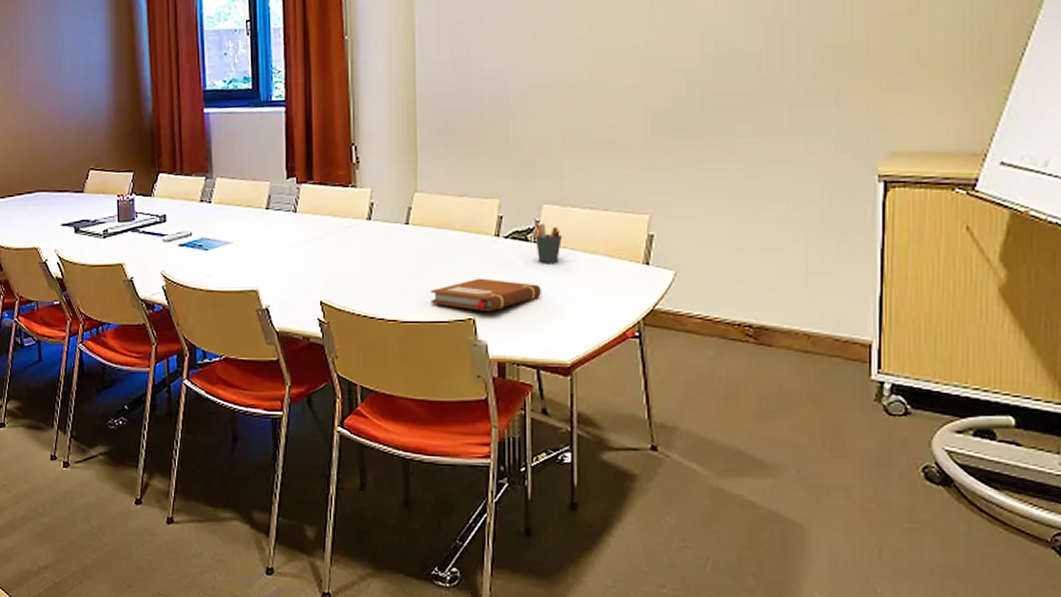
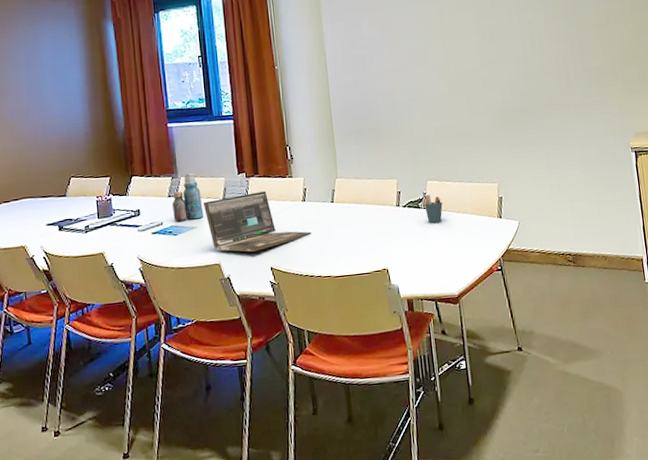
bottle: none [205,173,241,233] -> present [172,173,204,222]
laptop: none [241,202,376,279] -> present [203,191,312,252]
notebook: present [430,278,541,312] -> none [354,238,432,263]

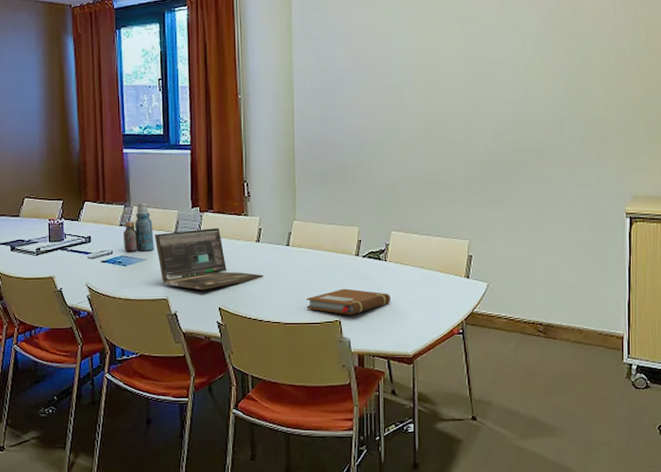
notebook: none [354,238,432,263] -> present [306,288,390,315]
pen holder: present [424,195,443,223] -> none [386,246,406,277]

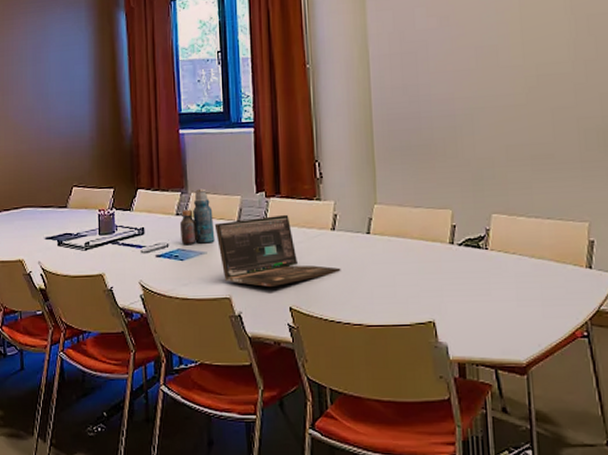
notebook: present [306,288,390,315] -> none [392,283,495,315]

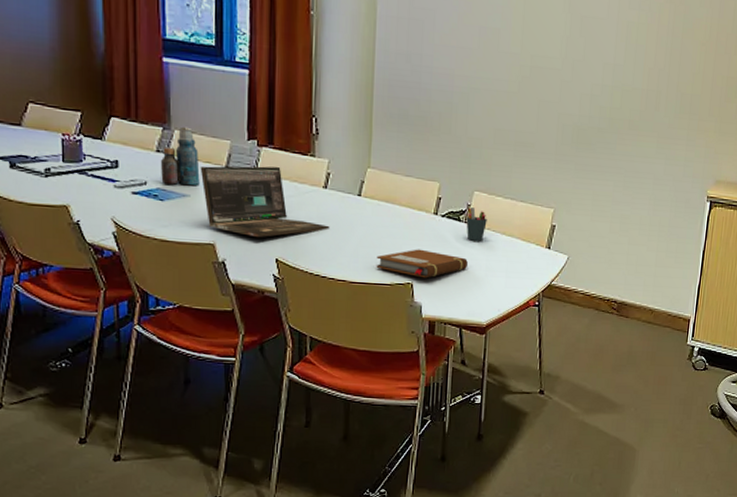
notebook: none [392,283,495,315] -> present [376,249,468,279]
pen holder: none [486,232,511,268] -> present [466,207,487,241]

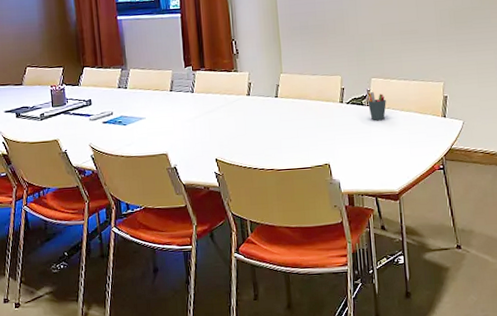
bottle: present [161,126,200,186] -> none [122,65,152,112]
laptop: present [200,166,330,237] -> none [151,84,256,143]
notebook: present [376,249,468,279] -> none [296,134,375,158]

